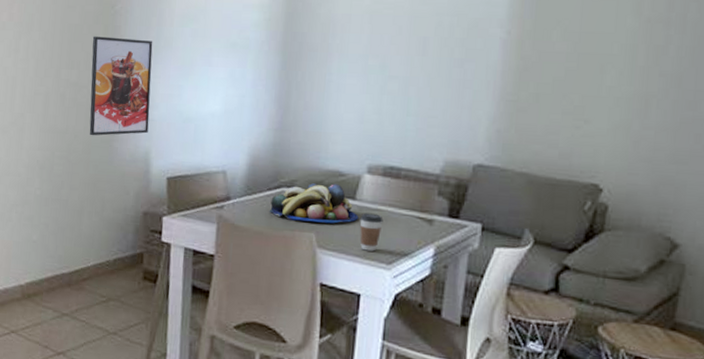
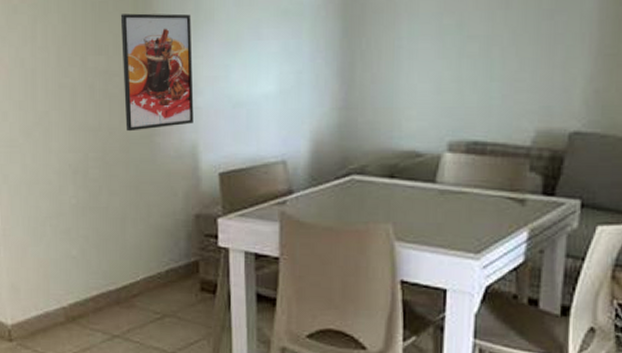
fruit bowl: present [269,183,359,224] -> none [338,166,441,212]
coffee cup: present [360,212,383,251] -> none [442,197,469,240]

